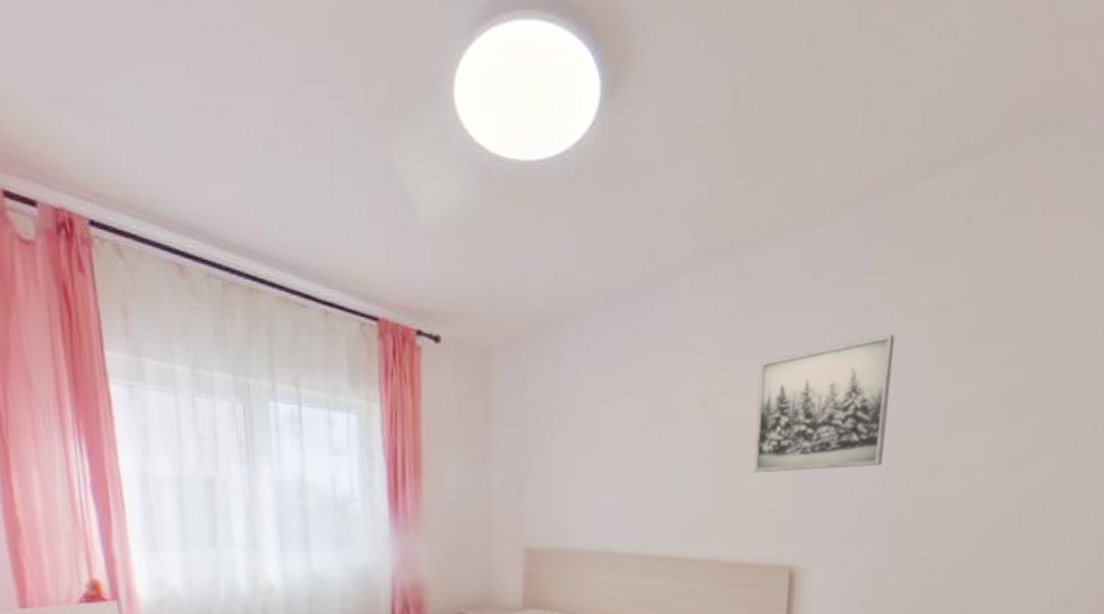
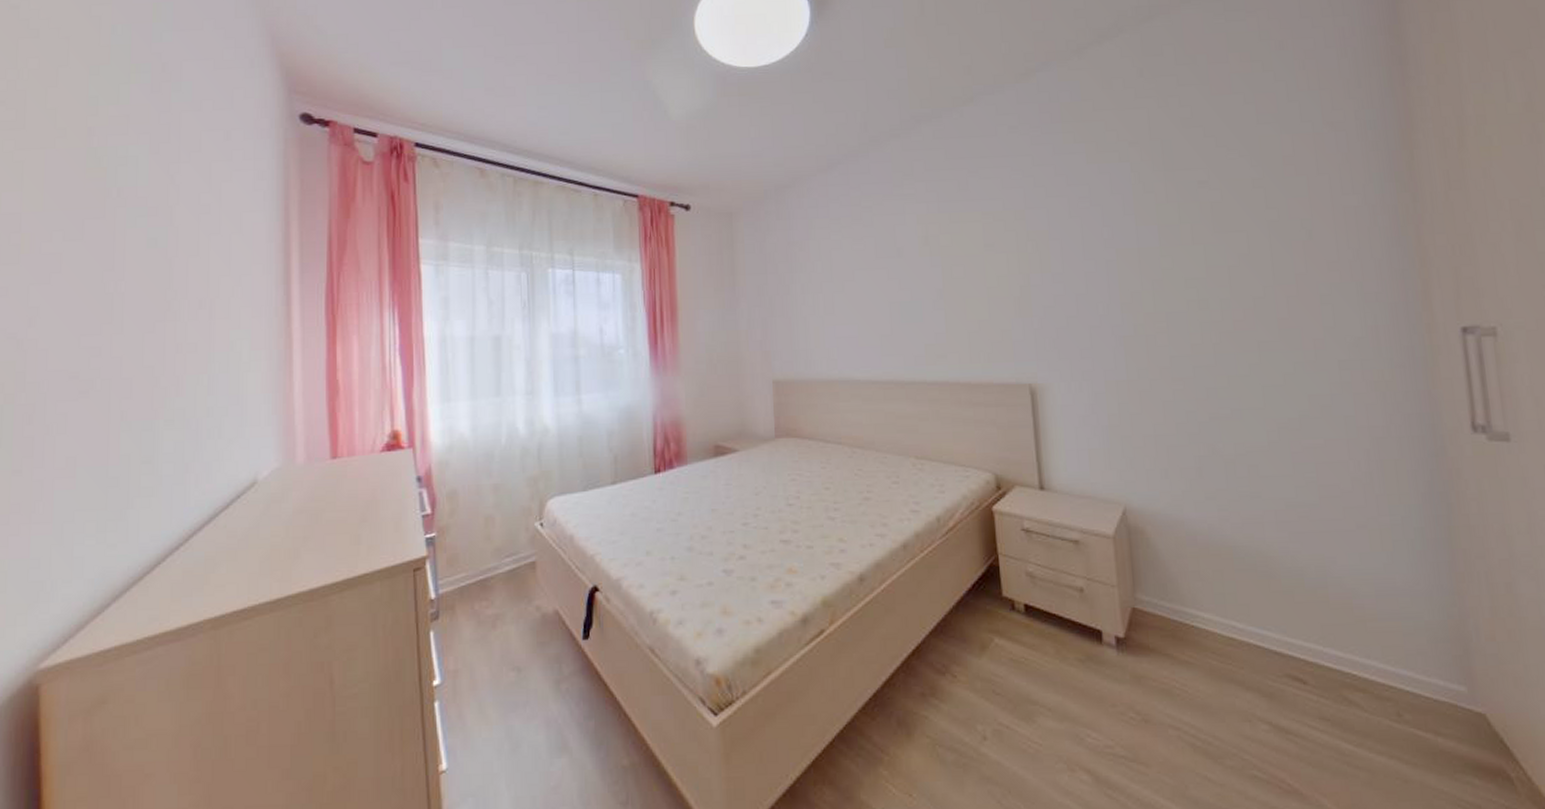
wall art: present [754,334,895,473] -> none [972,171,1103,299]

